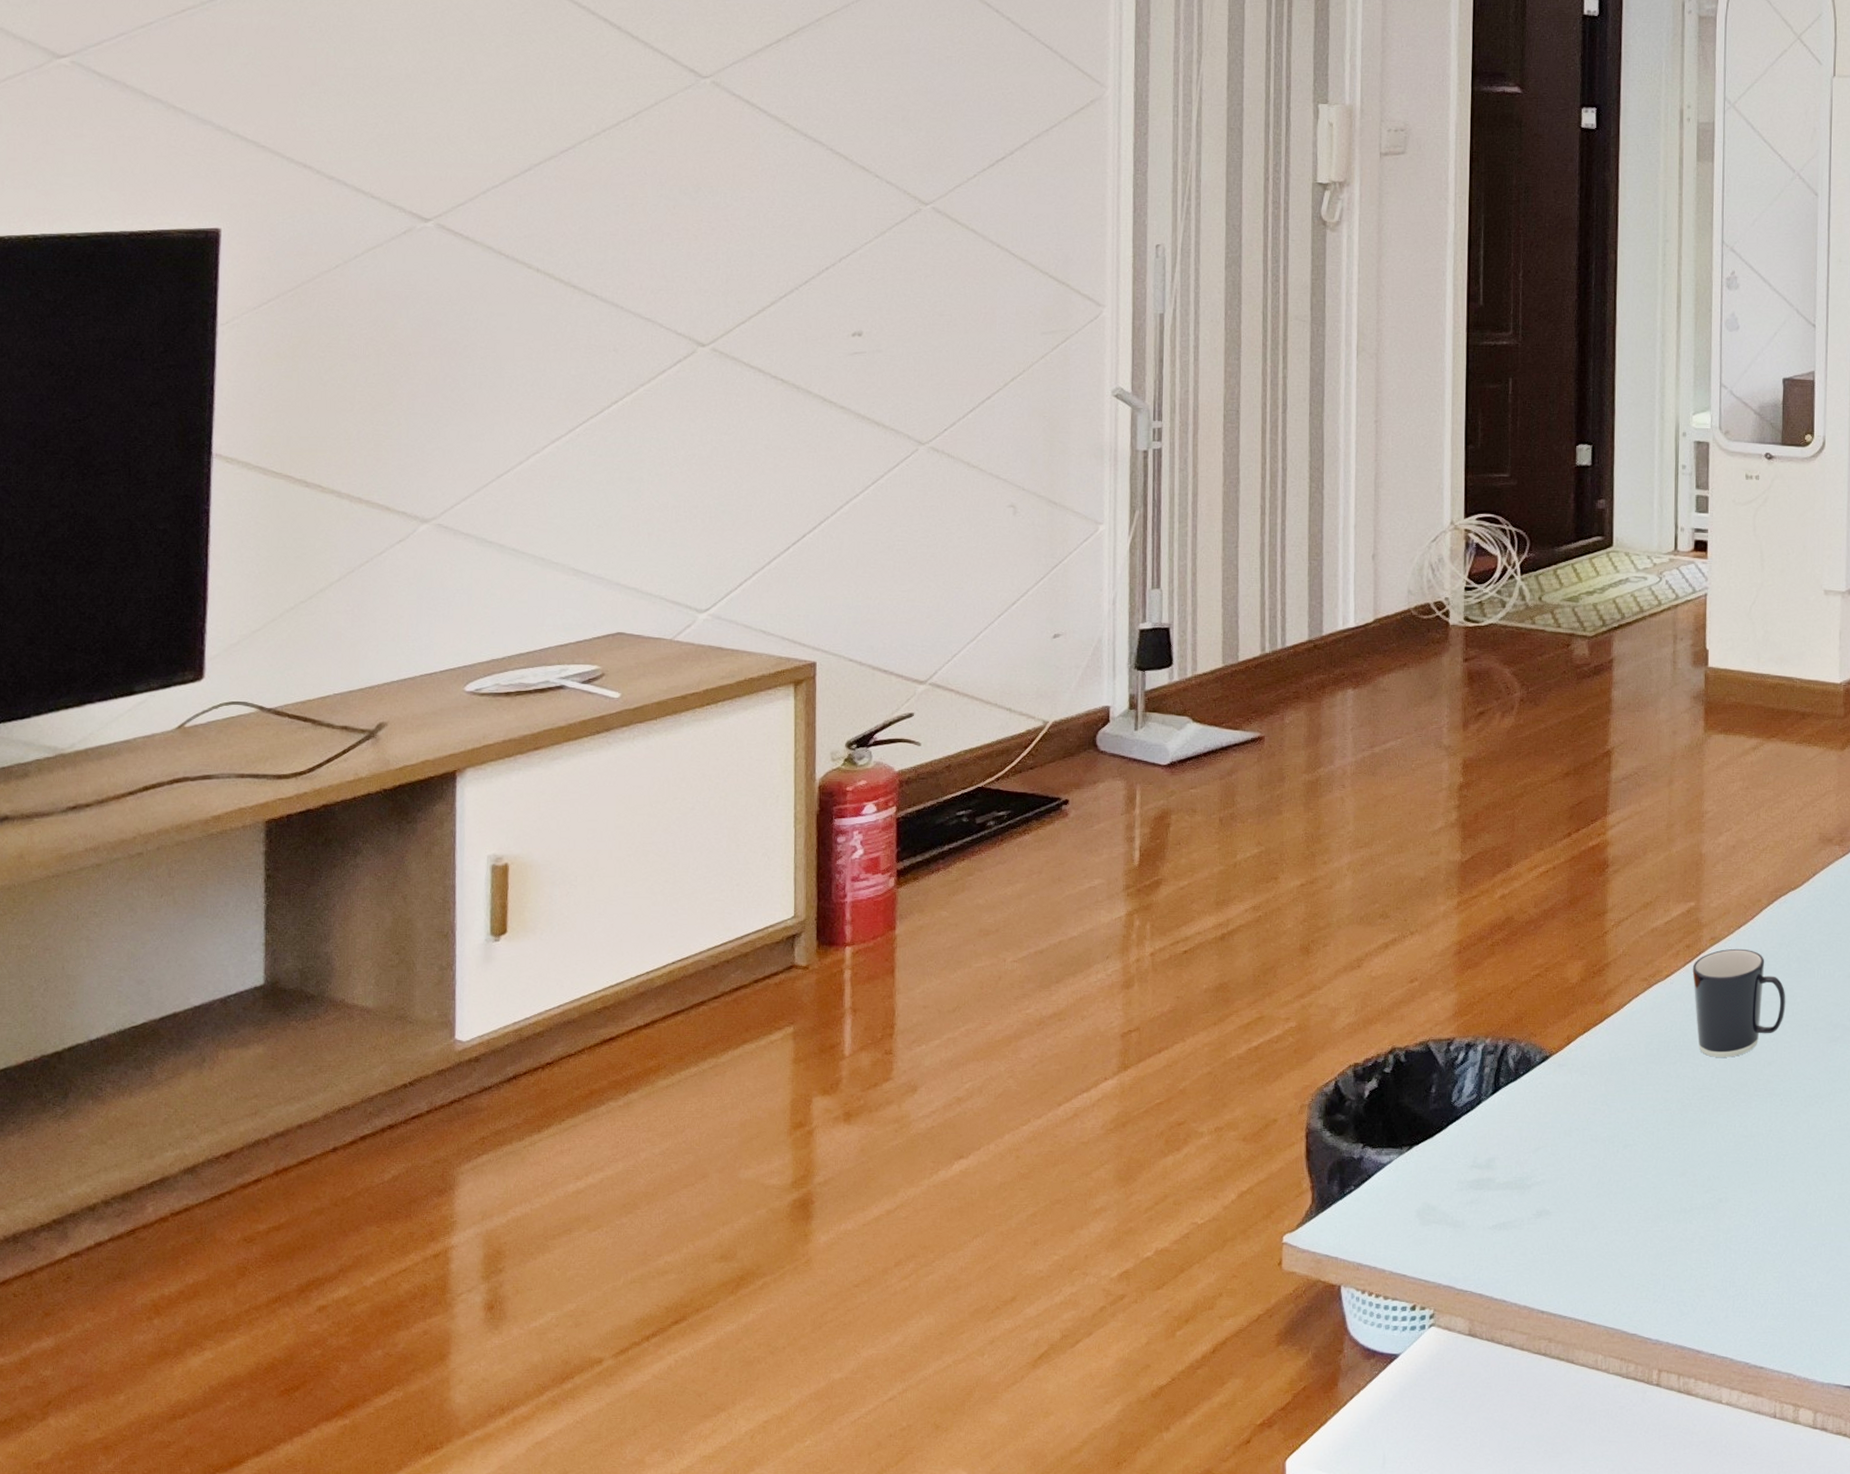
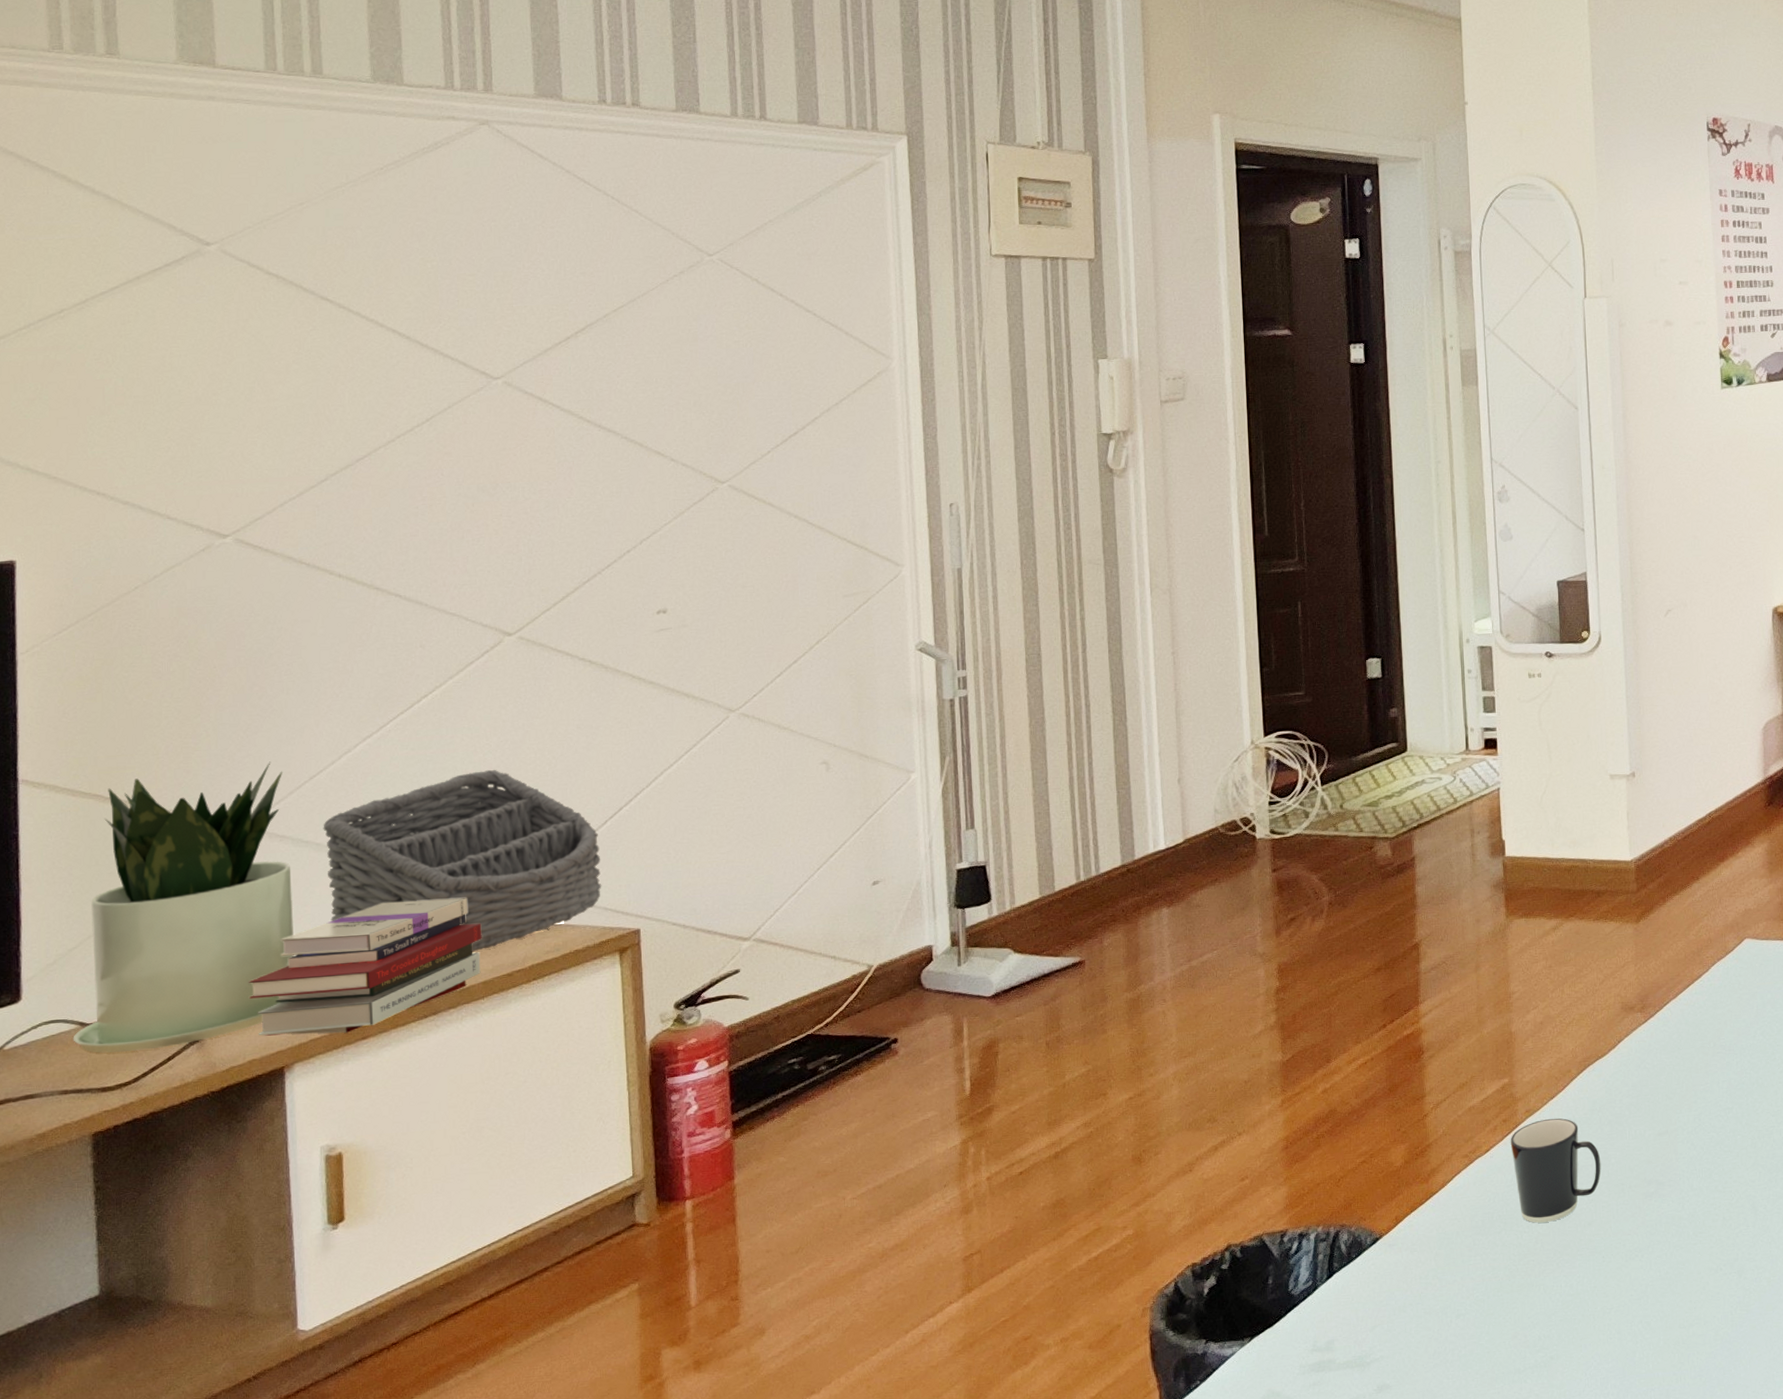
planter: none [252,456,474,741] -> present [73,761,295,1053]
books: none [425,611,659,742] -> present [248,898,482,1035]
basket: none [507,484,781,671] -> present [323,770,602,952]

